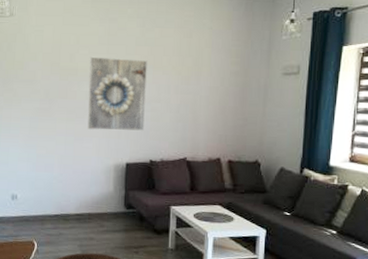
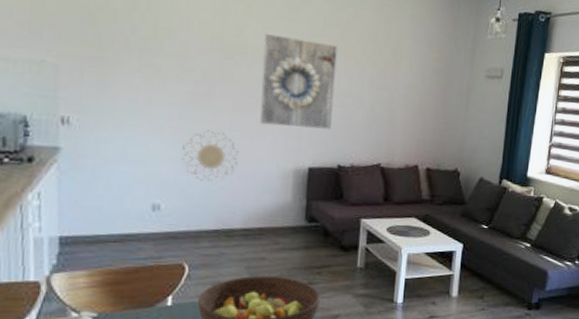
decorative wall piece: none [31,136,72,177] -> present [181,129,239,182]

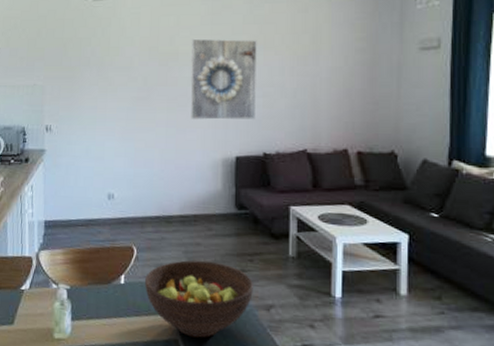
decorative wall piece: present [181,129,239,182] -> none [129,127,174,173]

